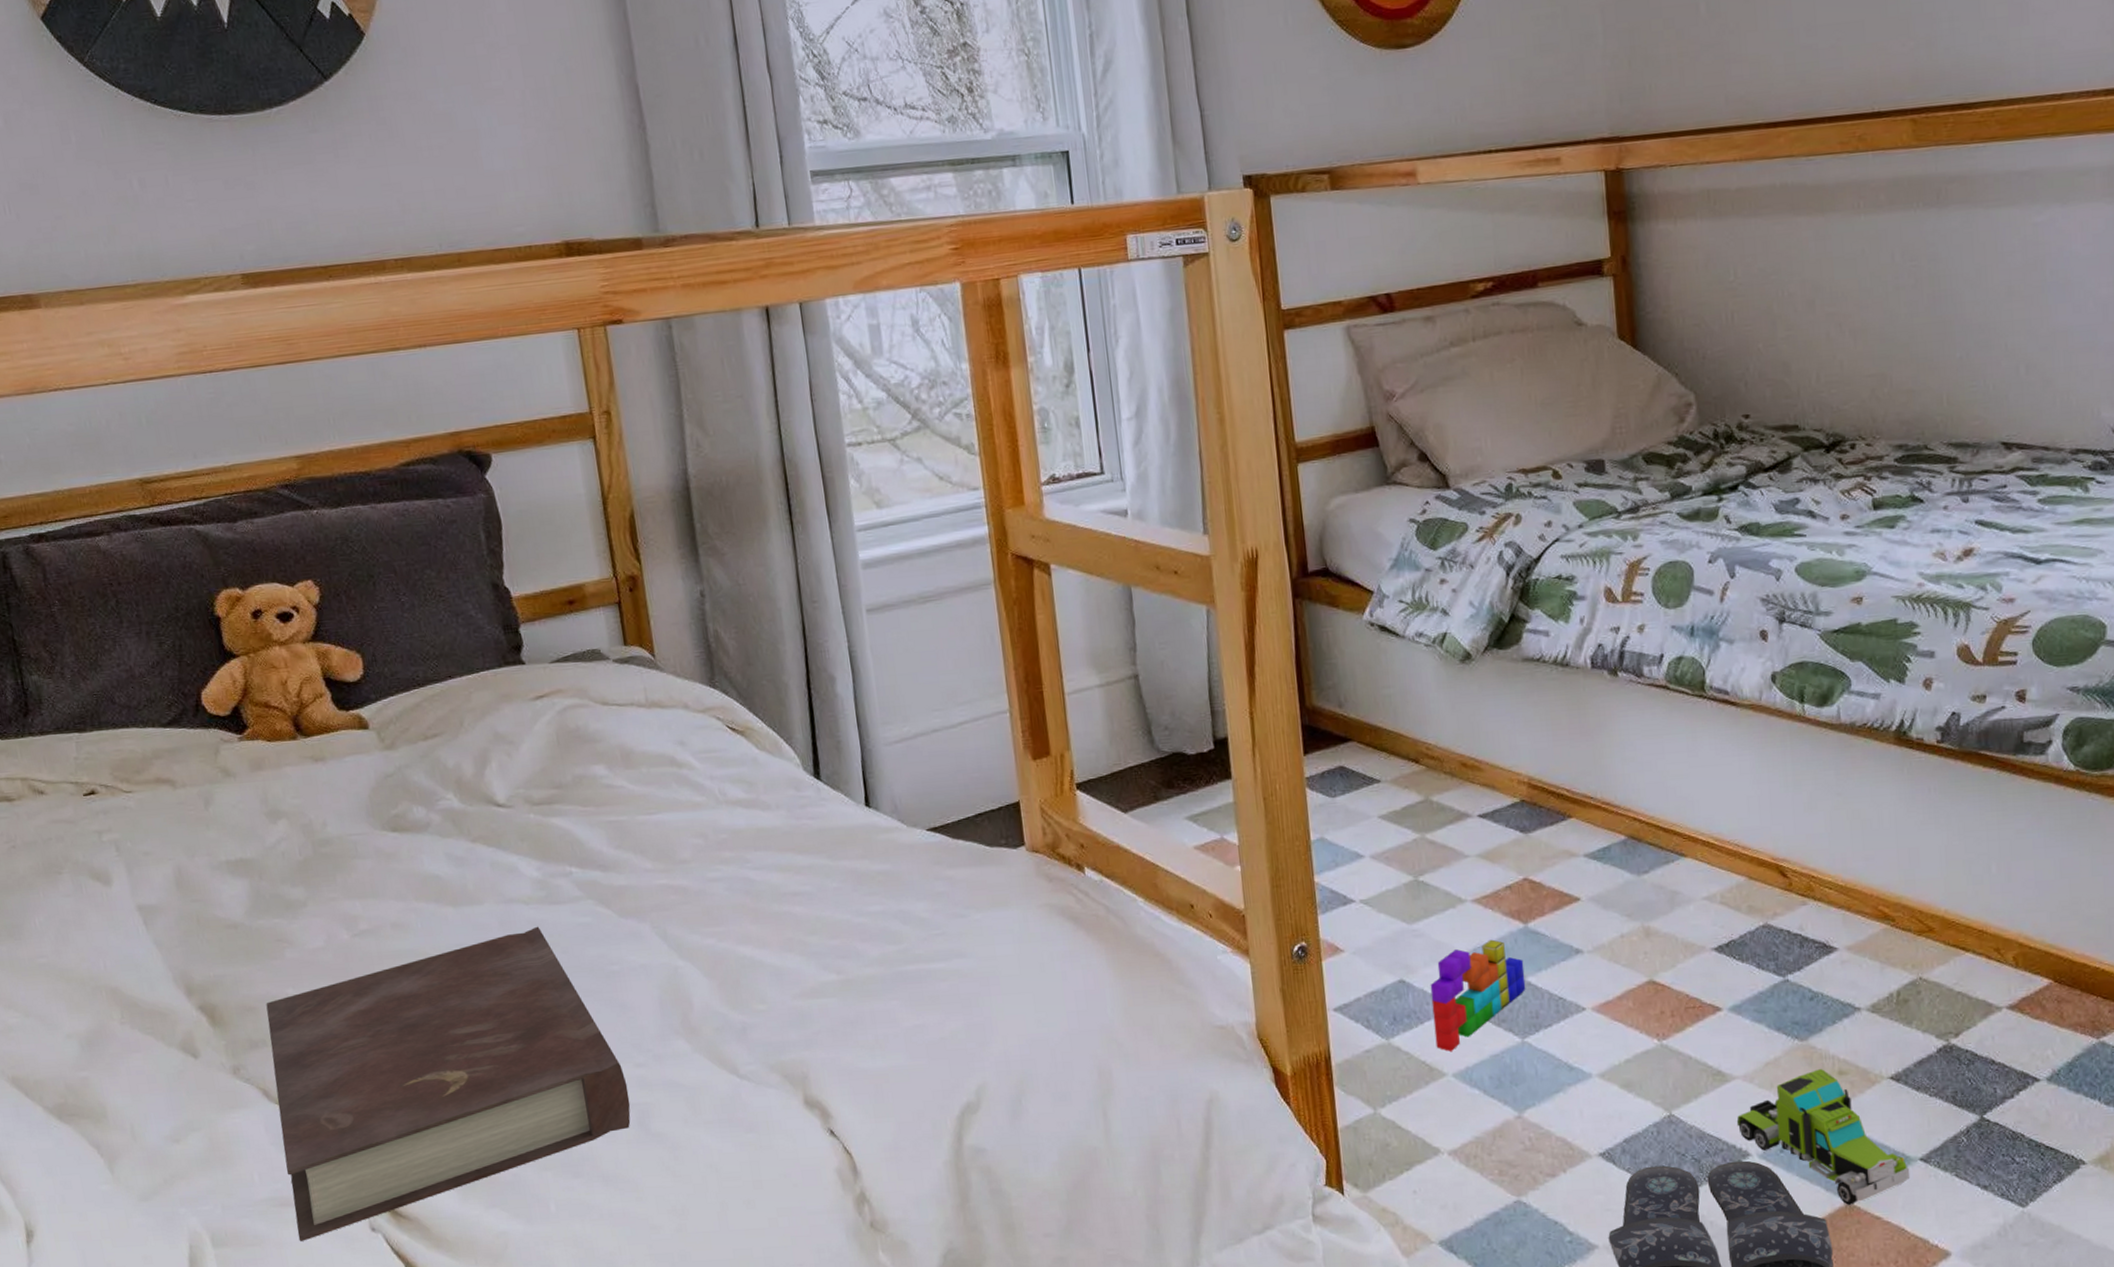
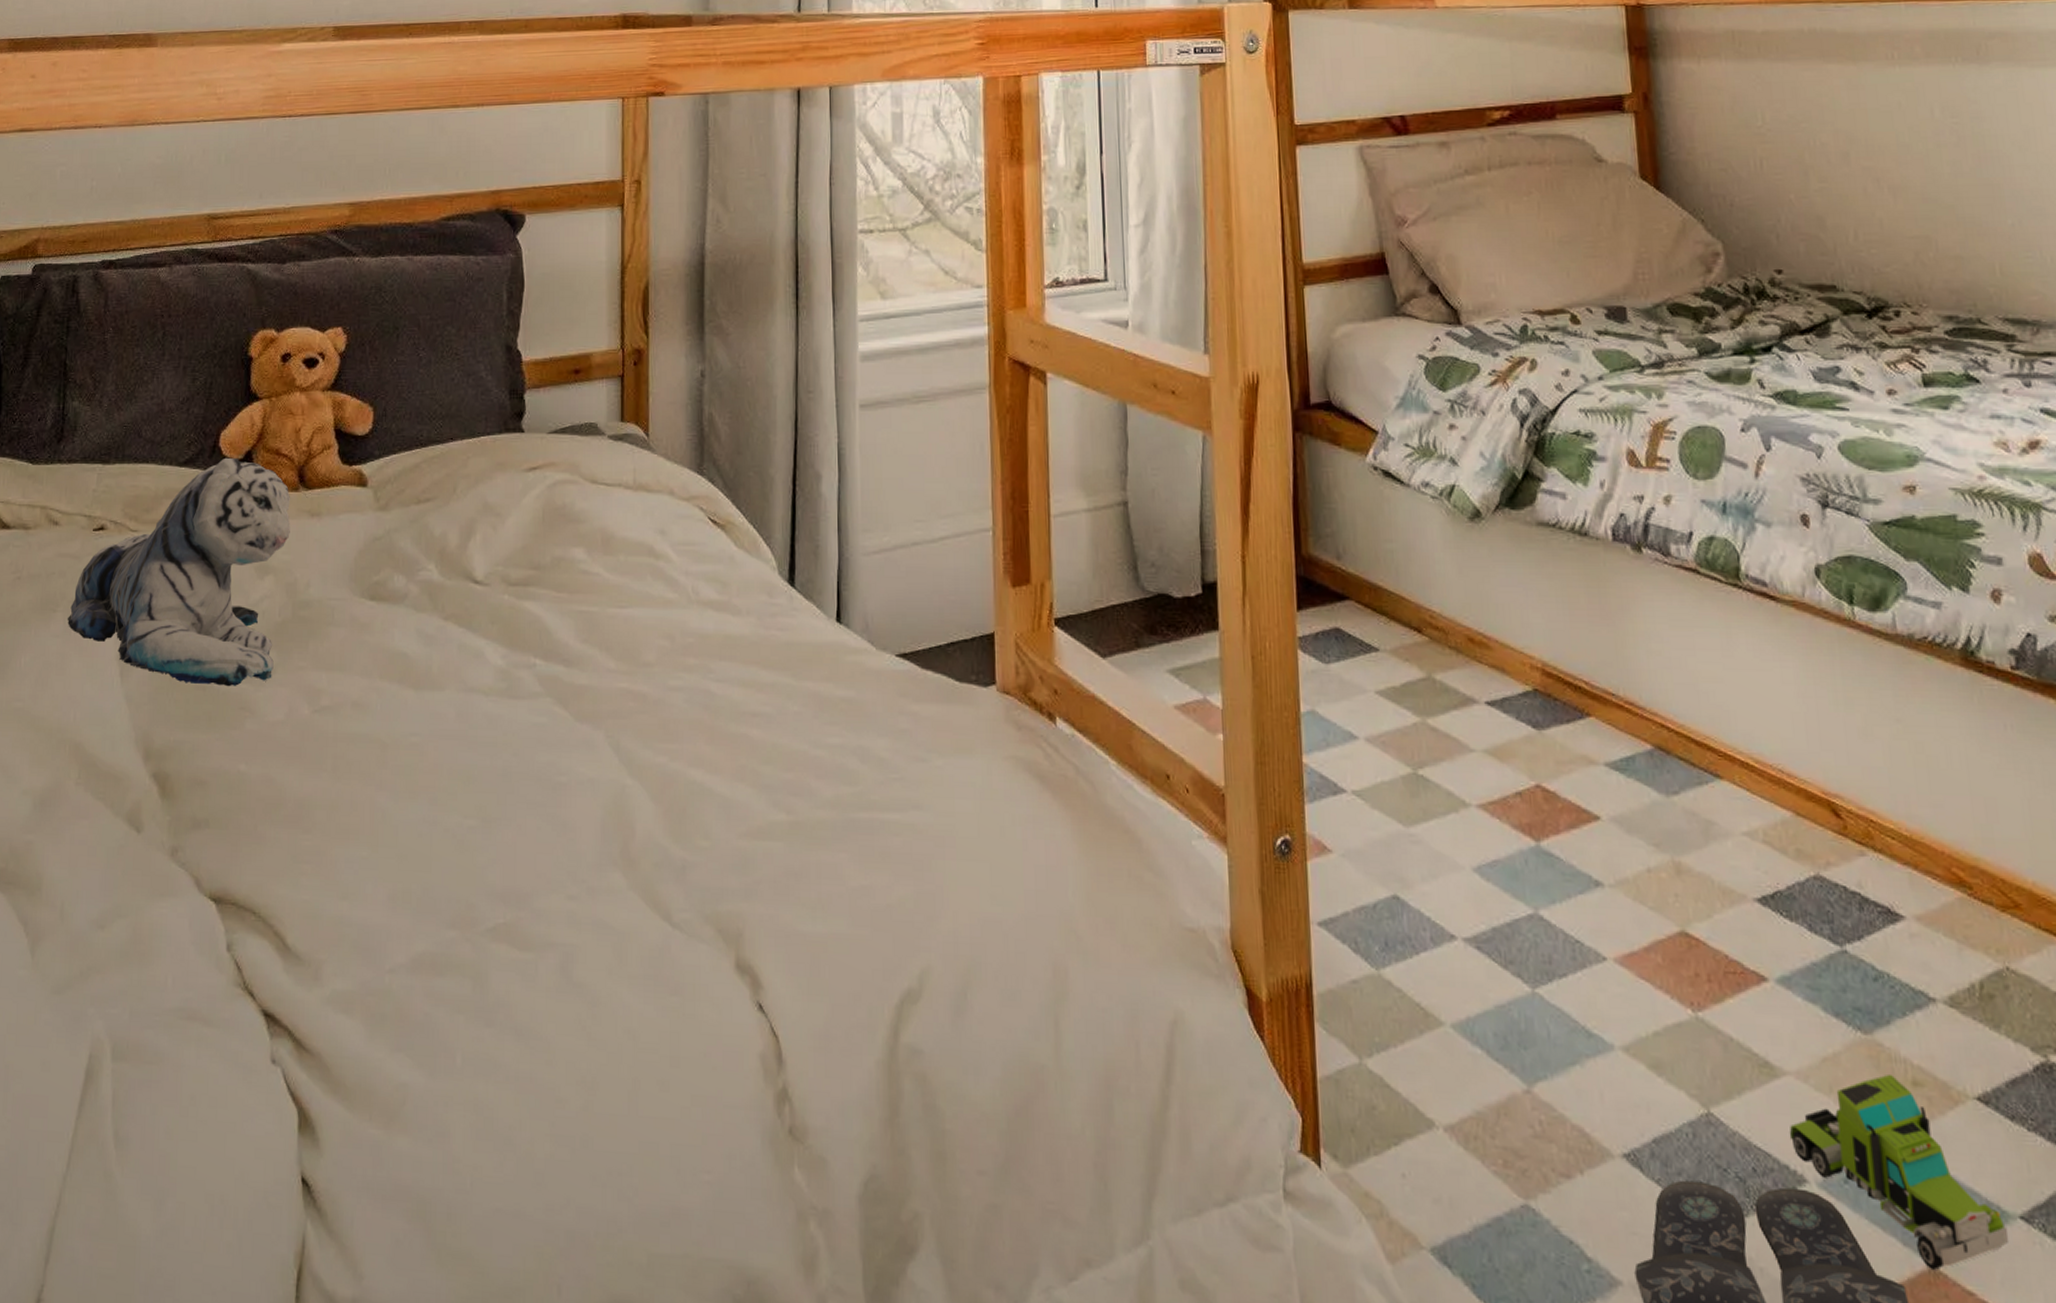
plush toy: none [75,714,304,924] -> present [67,457,291,687]
book: present [266,926,631,1241] -> none [198,722,556,1066]
toy blocks: present [1430,939,1526,1051] -> none [1427,857,1538,994]

